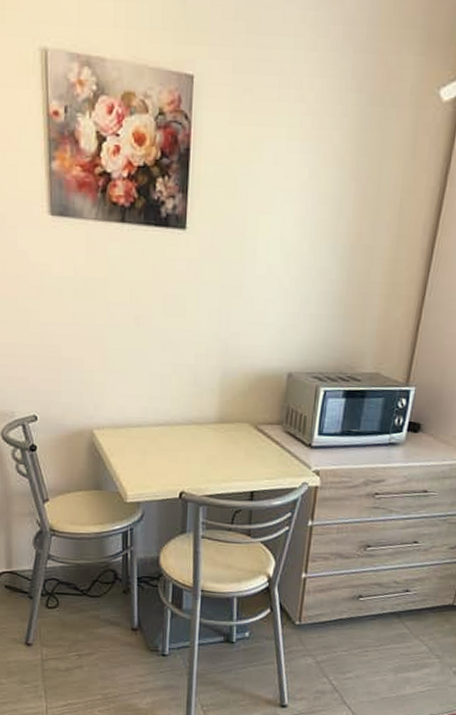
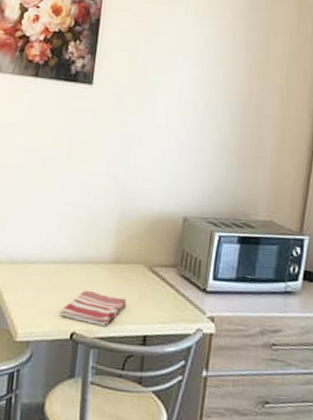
dish towel: none [168,450,233,485] -> present [60,290,127,327]

